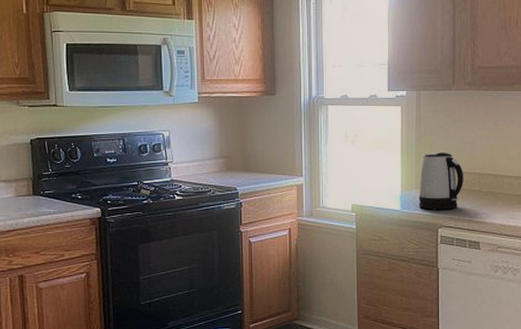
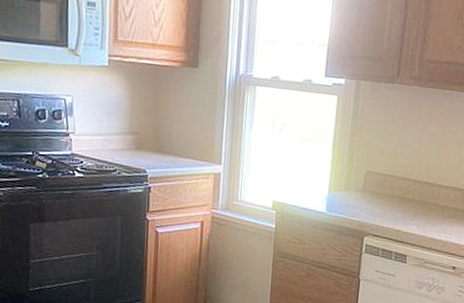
kettle: present [418,151,463,210] -> none [345,151,398,217]

